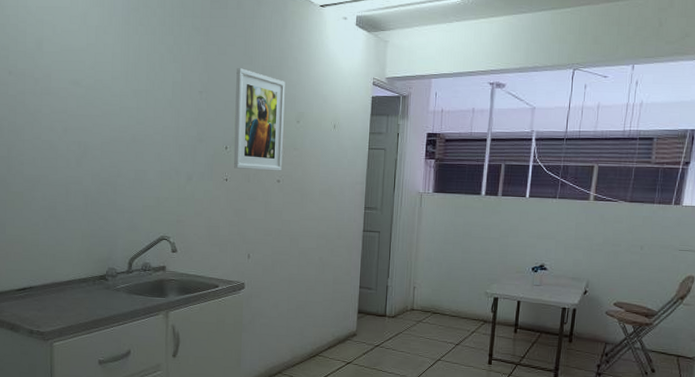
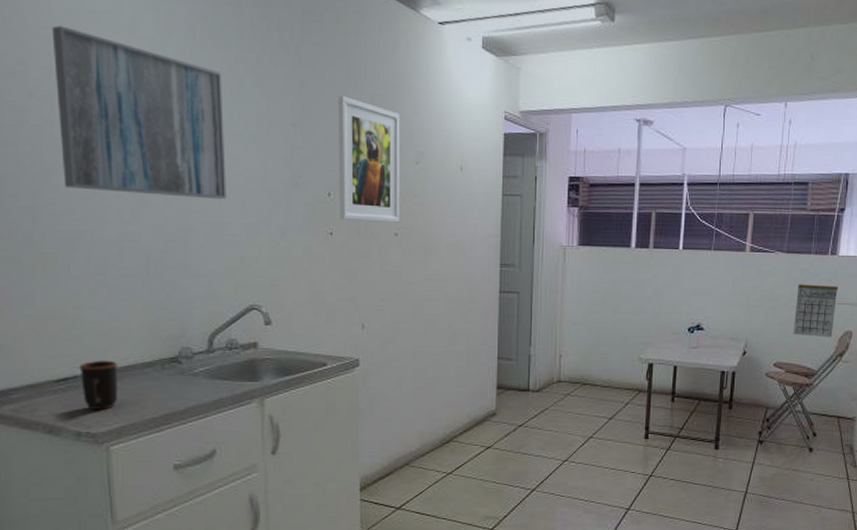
wall art: none [27,19,148,152] -> present [51,25,227,200]
mug: none [34,275,61,314] -> present [79,360,118,410]
calendar: none [634,231,681,282] -> present [793,284,838,338]

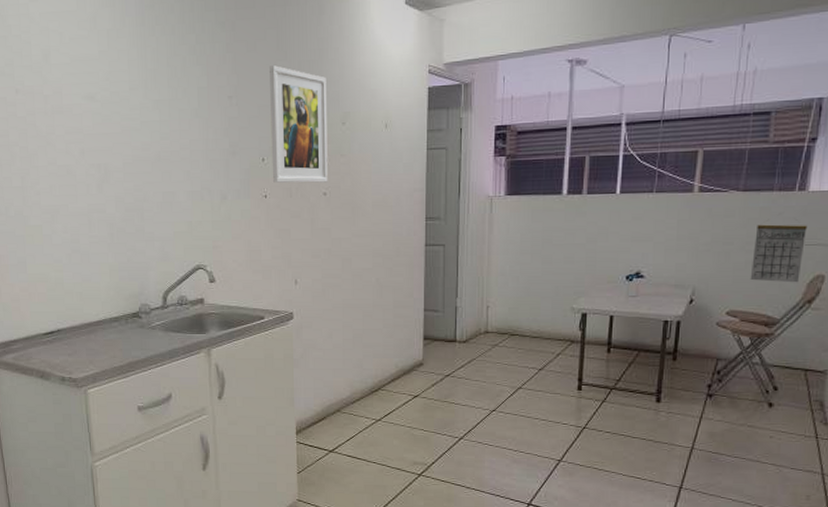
wall art: present [51,25,227,200] -> none [30,28,175,171]
mug: present [79,360,118,410] -> none [61,316,92,358]

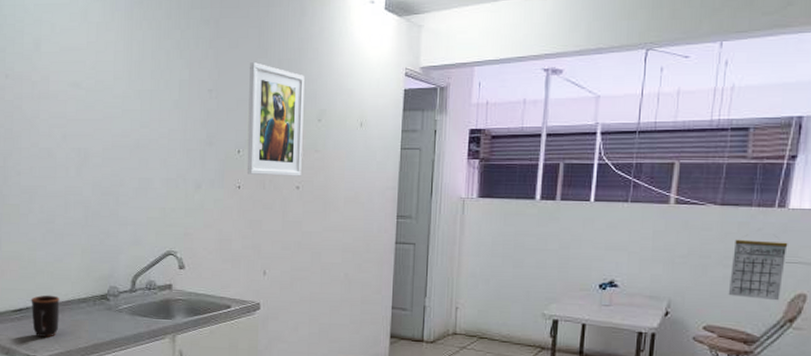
mug: none [61,316,92,358] -> present [31,295,60,337]

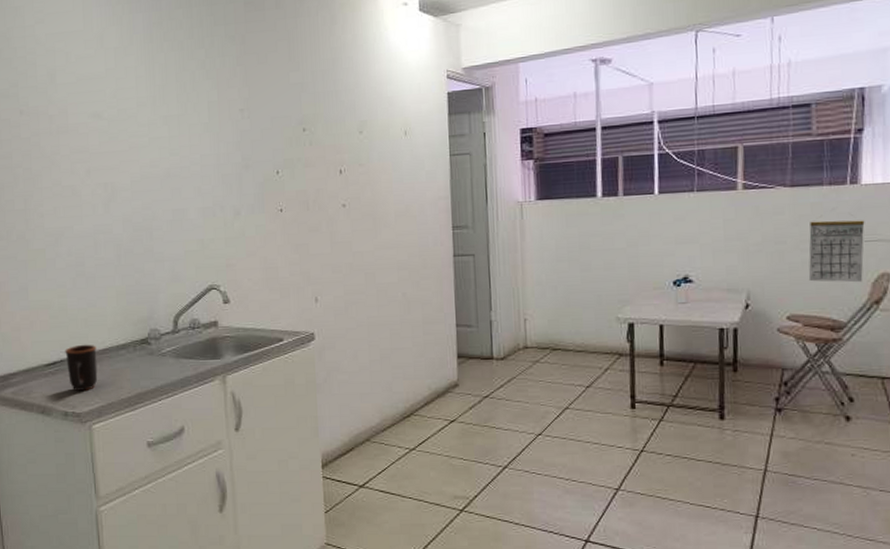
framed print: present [246,62,305,176] -> none [282,77,347,196]

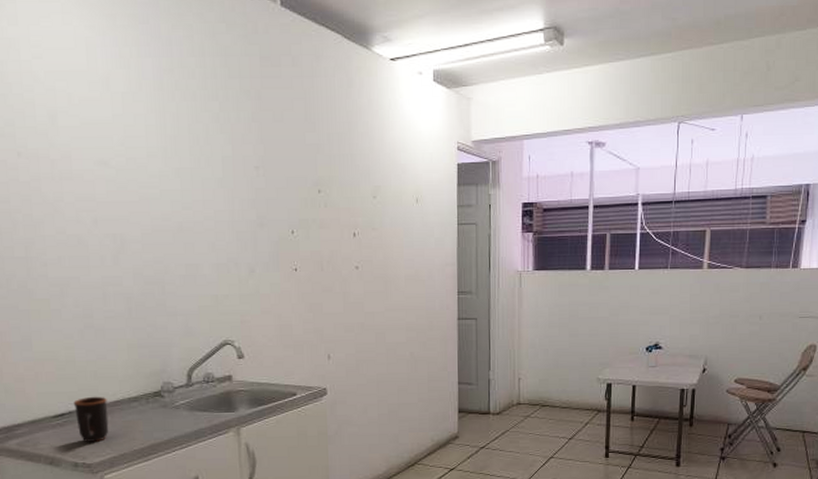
calendar: present [808,220,865,283] -> none [754,298,801,352]

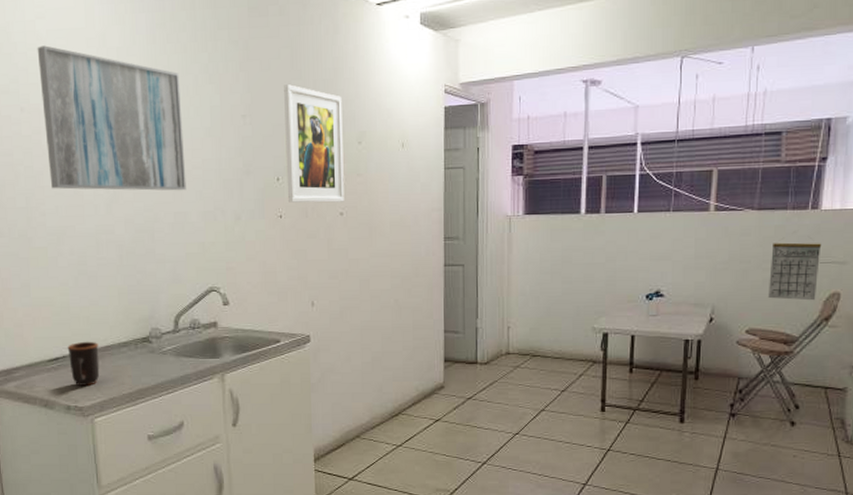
wall art: none [34,87,198,243] -> present [37,45,186,191]
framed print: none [298,137,360,257] -> present [284,84,344,203]
calendar: none [754,298,801,352] -> present [767,242,822,301]

